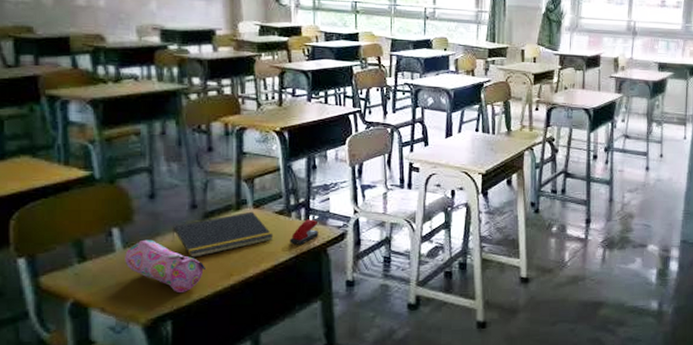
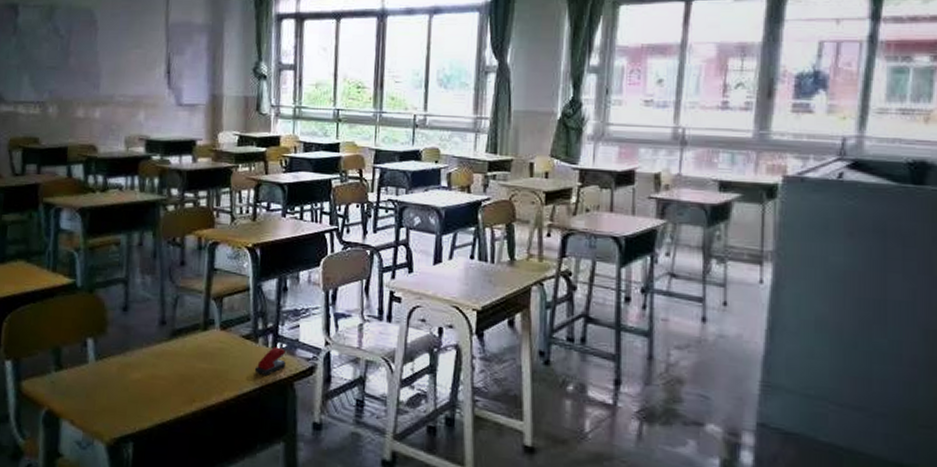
pencil case: present [125,239,205,294] -> none [96,353,169,415]
notepad: present [171,211,274,259] -> none [139,333,239,379]

